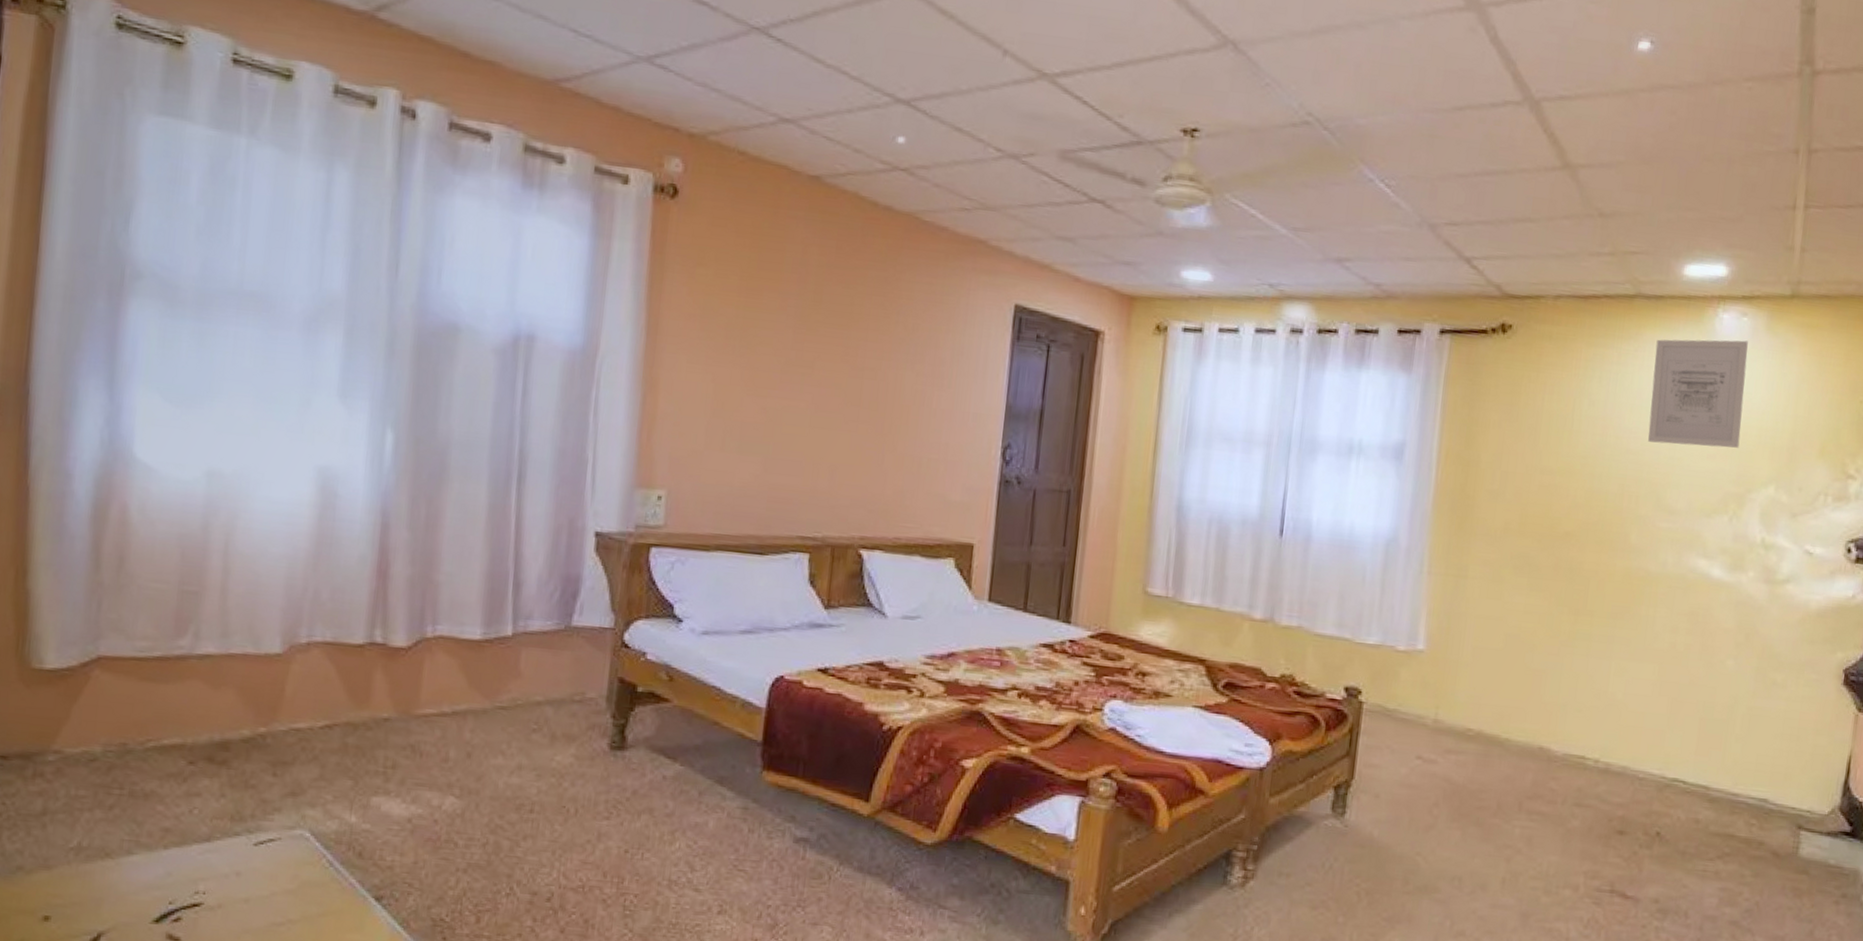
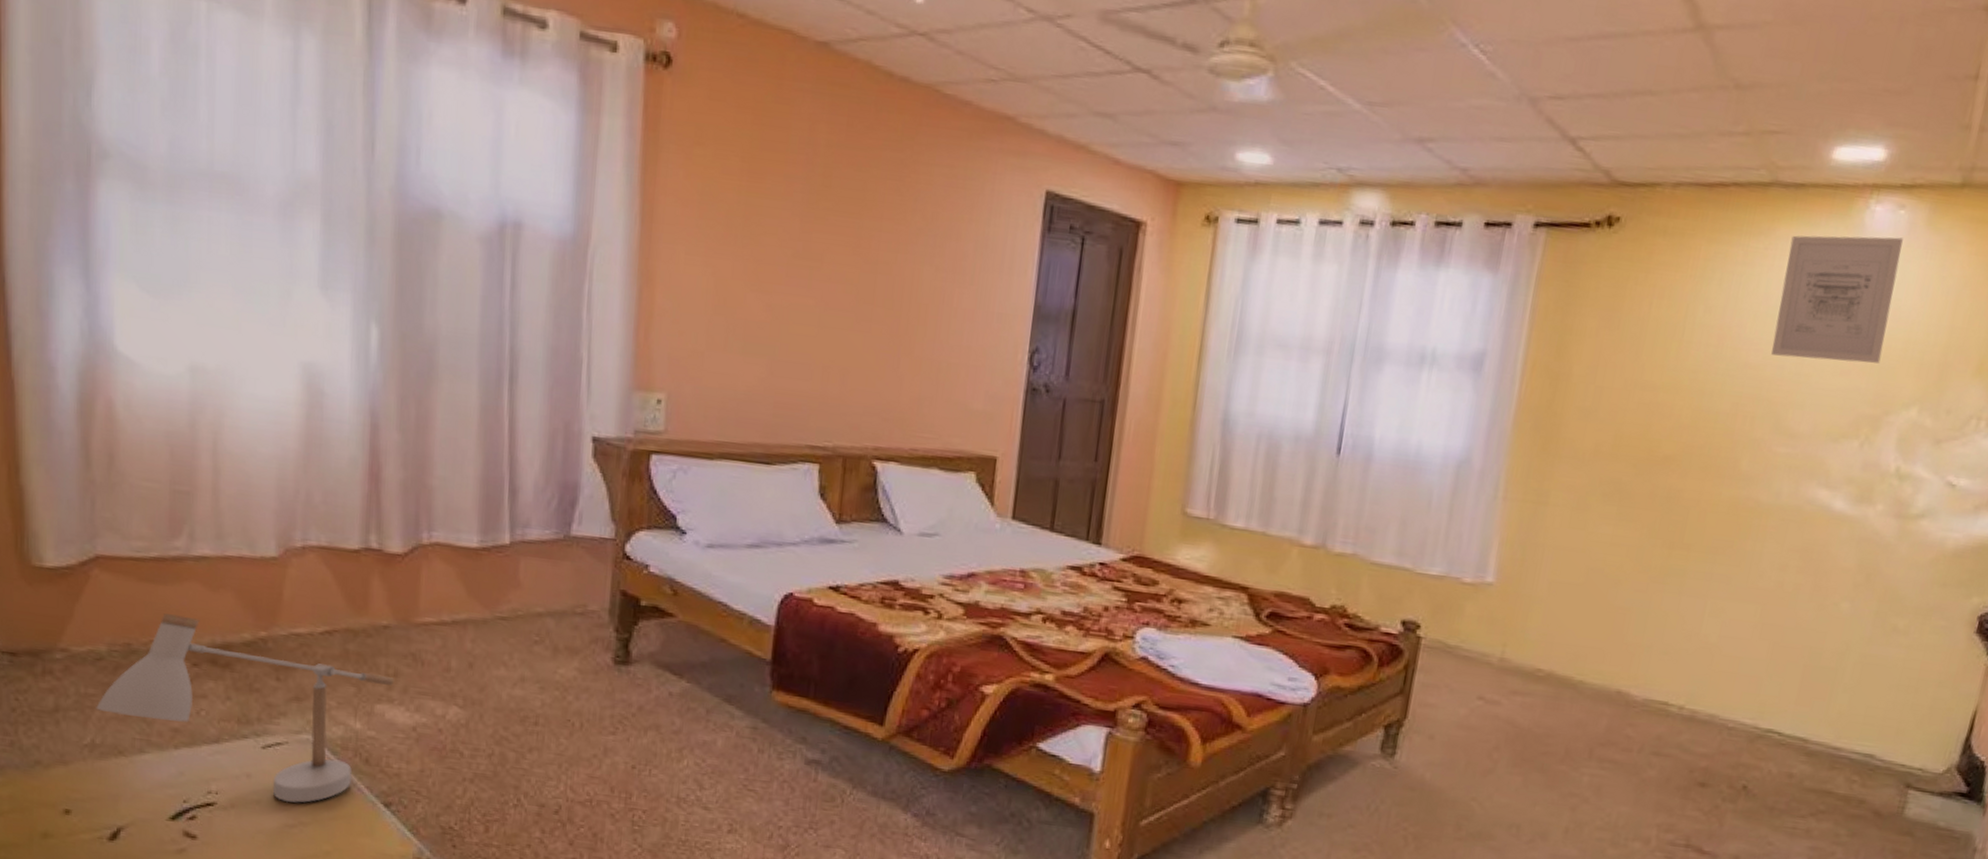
desk lamp: none [85,712,393,900] -> present [96,613,395,803]

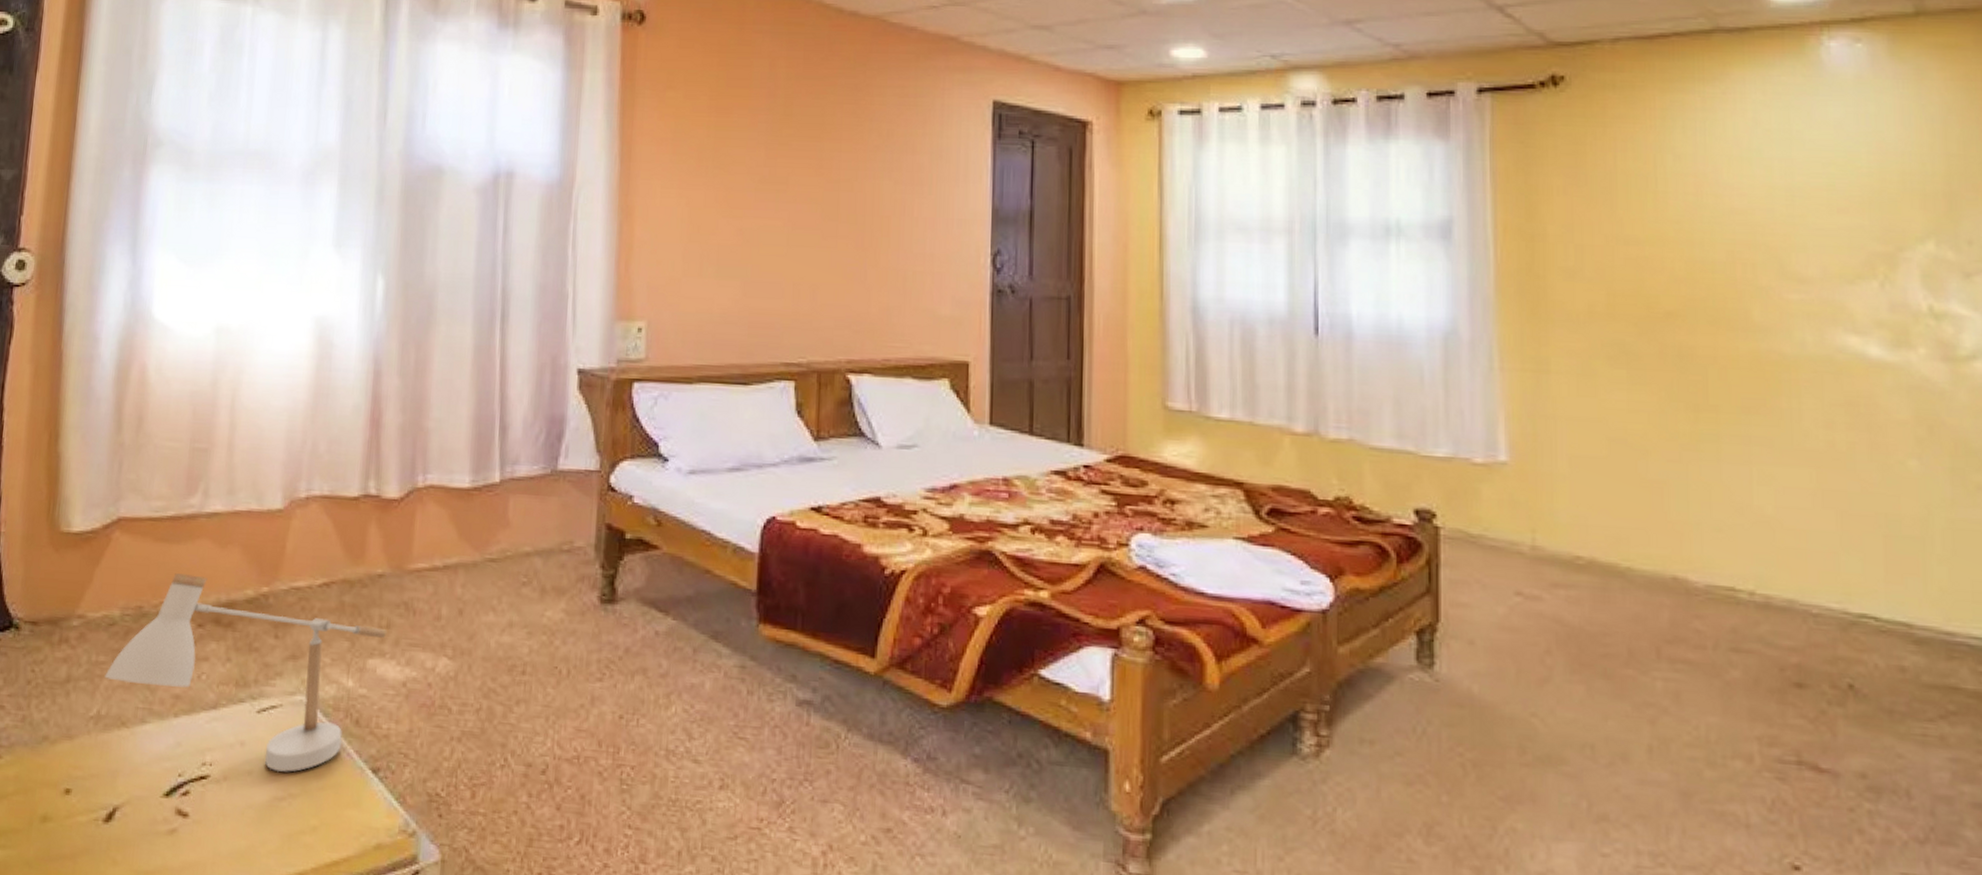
wall art: present [1771,235,1903,363] -> none [1748,70,1878,199]

